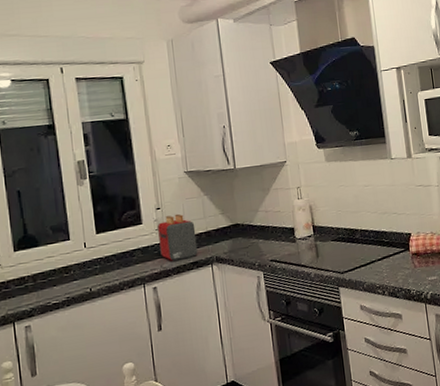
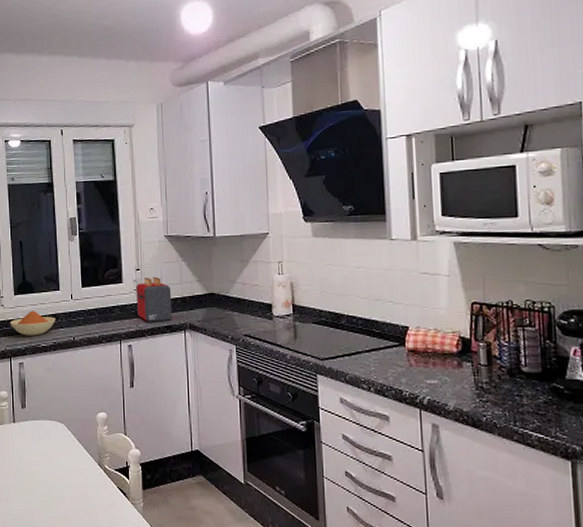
bowl: none [11,266,67,296] -> present [10,311,56,336]

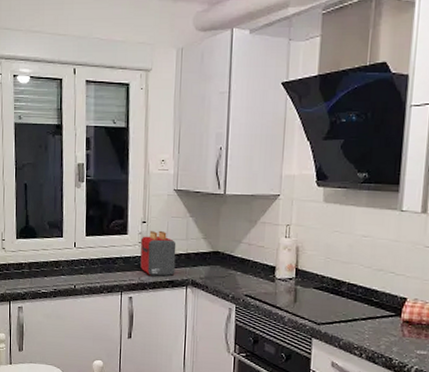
bowl: present [10,311,56,336] -> none [11,256,57,282]

